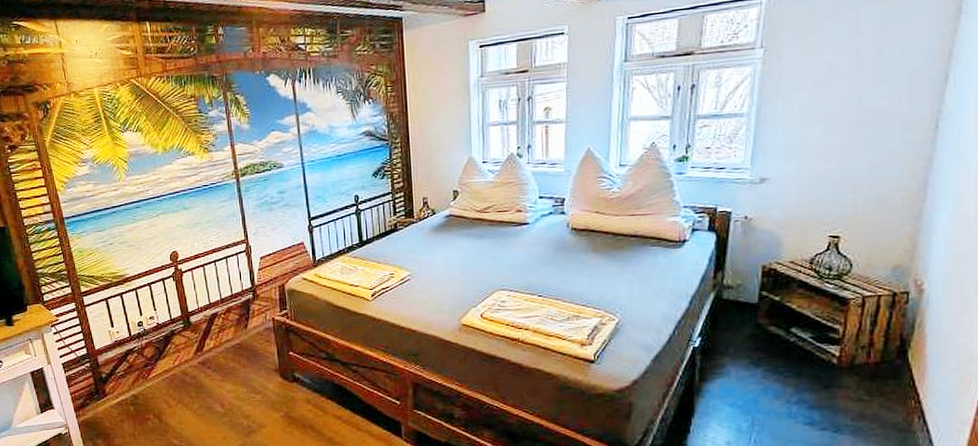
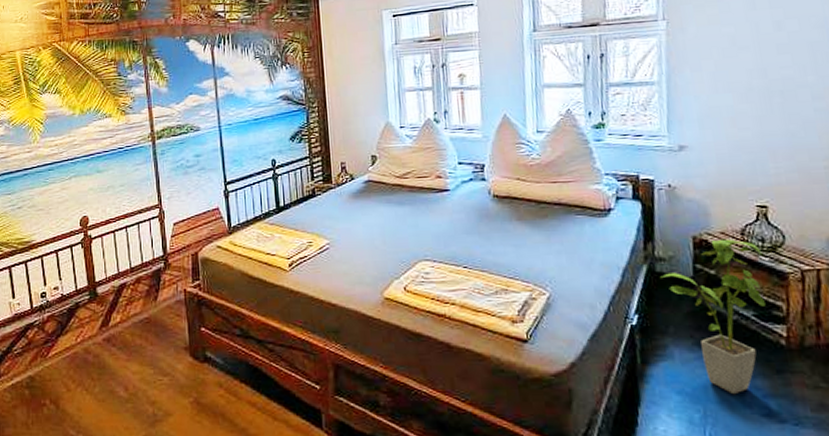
house plant: none [727,267,828,407] -> present [661,239,766,395]

